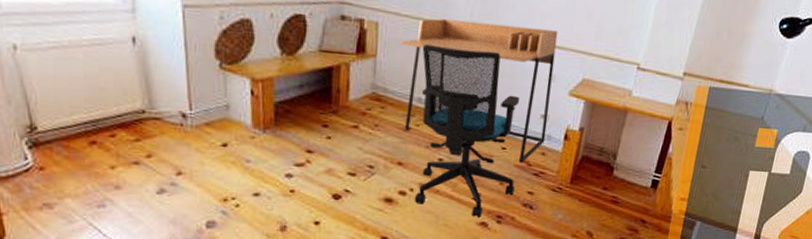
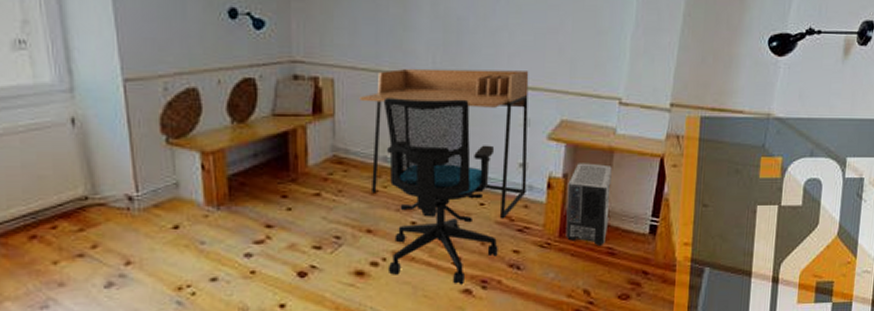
air purifier: none [576,119,624,194] -> present [565,163,612,245]

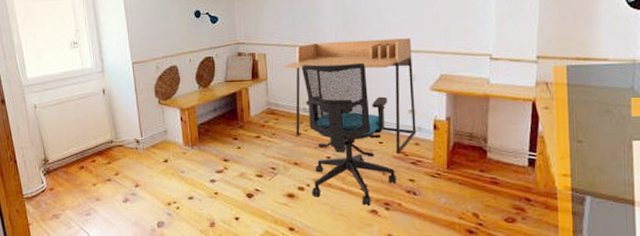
air purifier: present [565,163,612,245] -> none [451,108,490,176]

